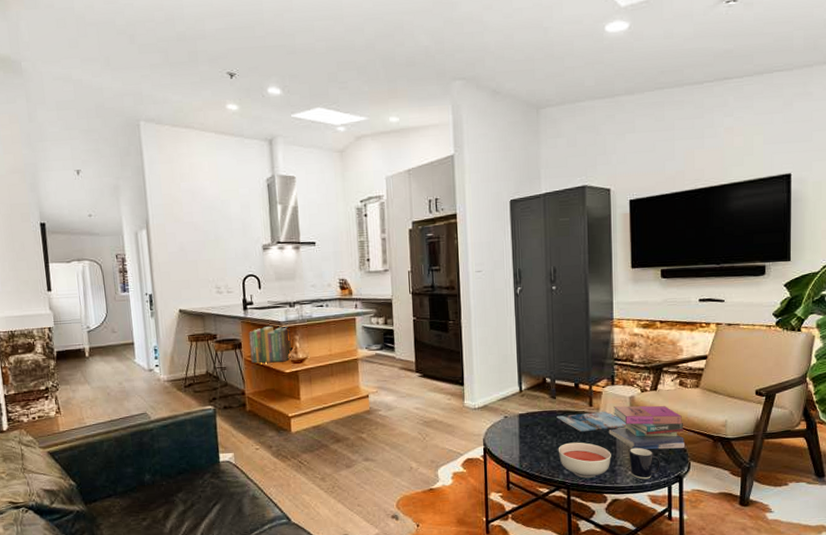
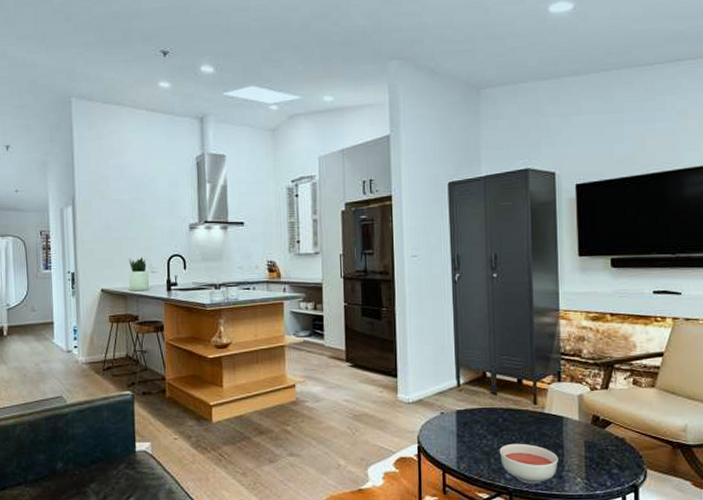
planter: none [204,278,228,312] -> present [127,257,151,292]
books: present [249,325,292,364] -> none [172,308,216,348]
magazine: present [557,412,627,433] -> none [498,411,575,433]
books: present [608,405,686,450] -> none [555,404,641,455]
mug: present [629,447,660,480] -> none [577,451,613,488]

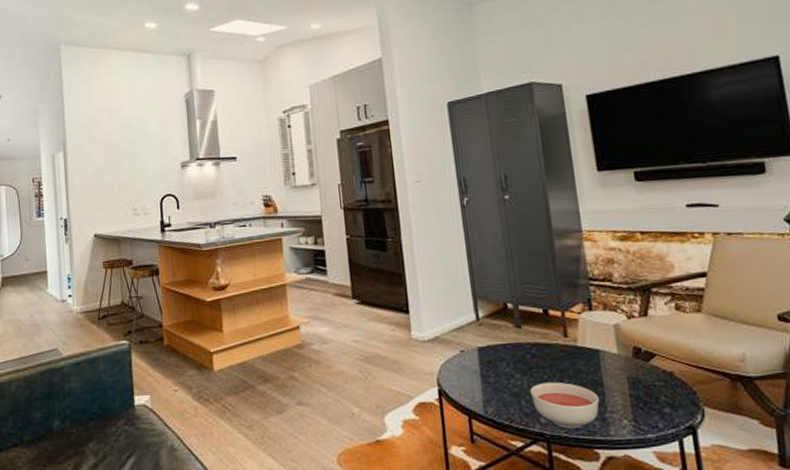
planter: present [127,257,151,292] -> none [120,199,145,235]

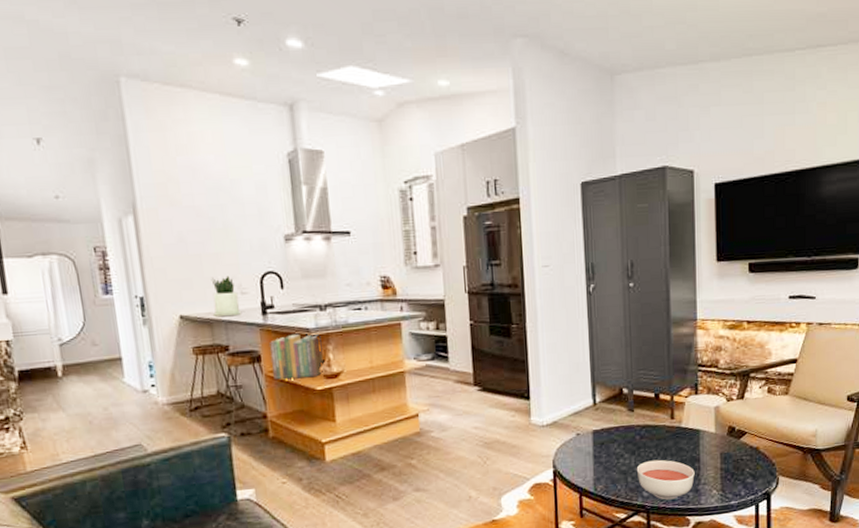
planter: none [120,199,145,235] -> present [211,275,242,318]
books: none [167,249,213,292] -> present [270,333,324,380]

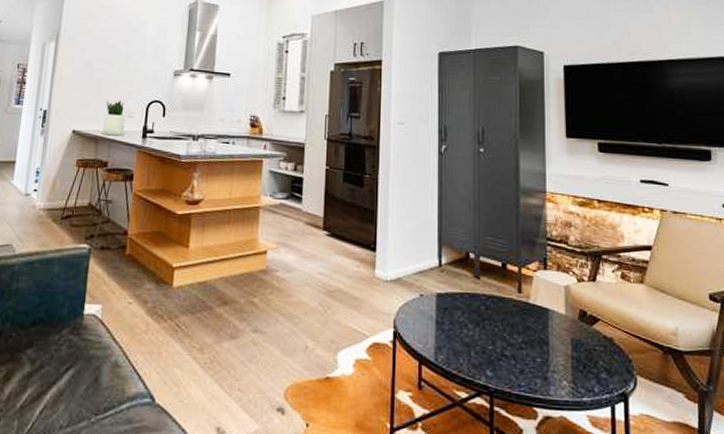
books: present [270,333,324,380] -> none [141,158,189,202]
bowl: present [636,459,695,500] -> none [480,335,543,385]

